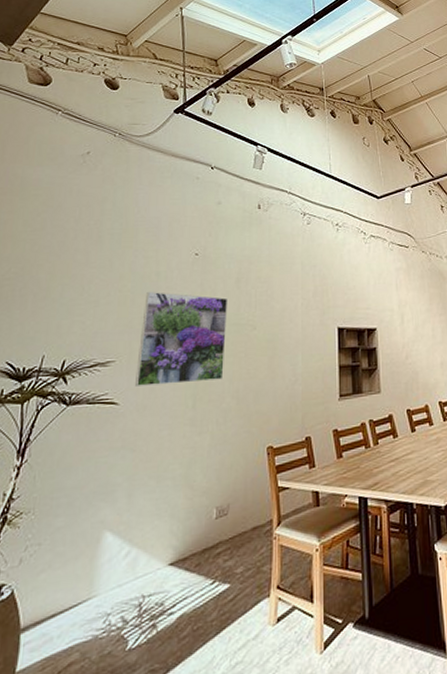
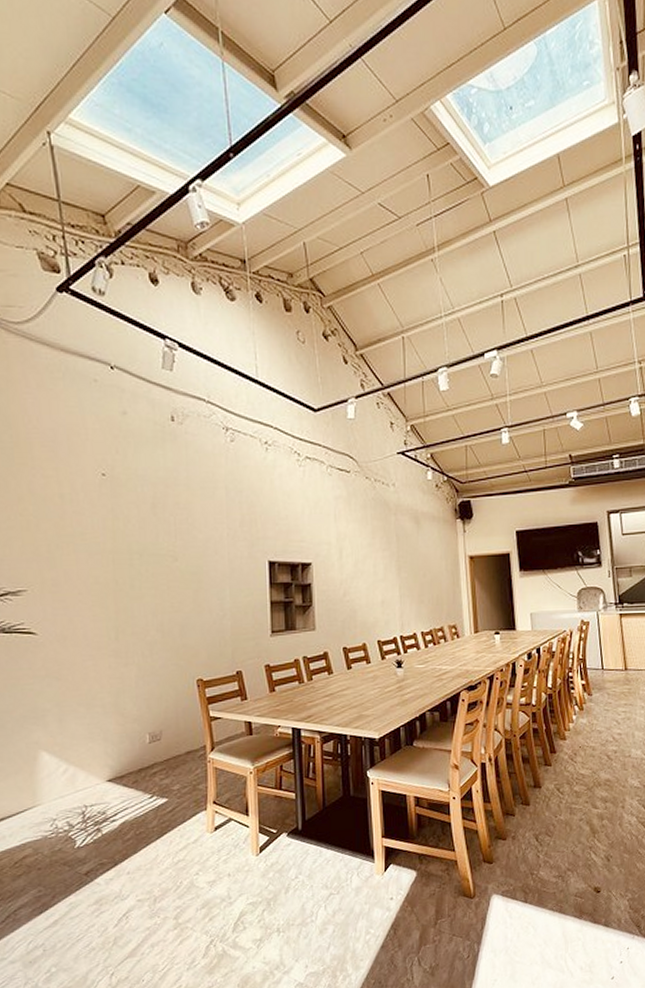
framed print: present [135,292,228,386] -> none [50,517,146,617]

